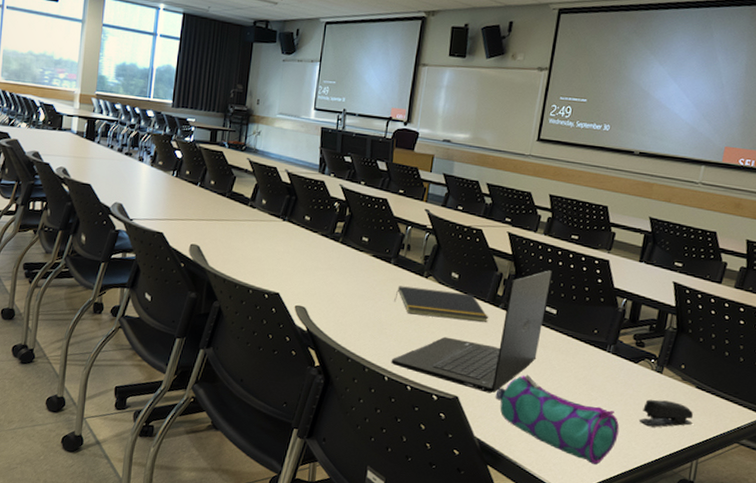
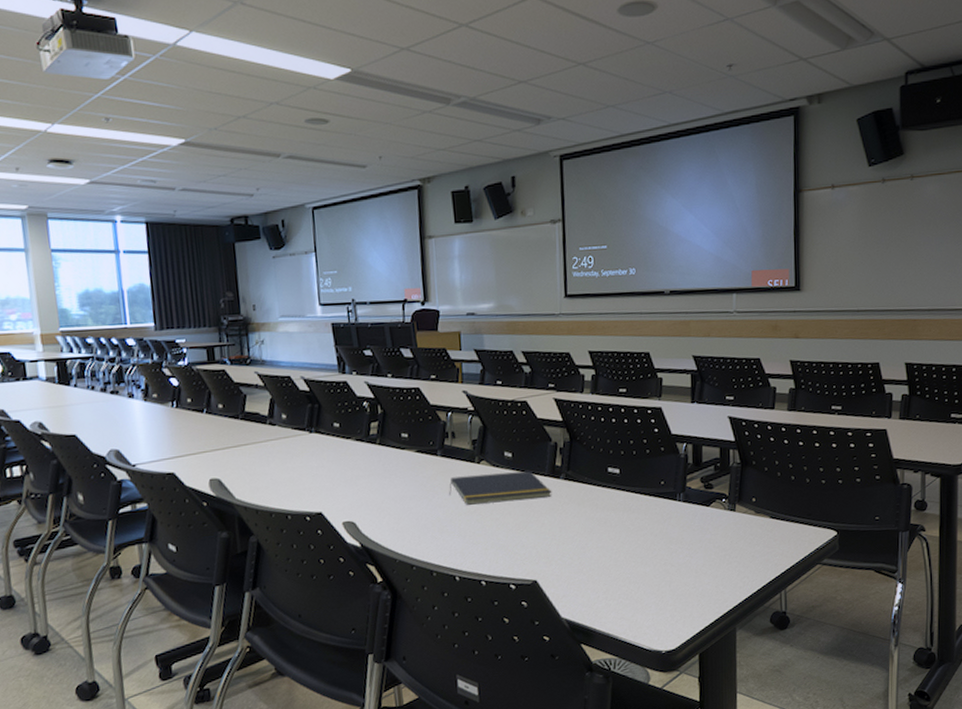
laptop: present [391,270,552,394] -> none [459,429,609,570]
pencil case: present [495,374,620,465] -> none [575,541,705,618]
stapler: present [639,399,694,428] -> none [722,536,774,568]

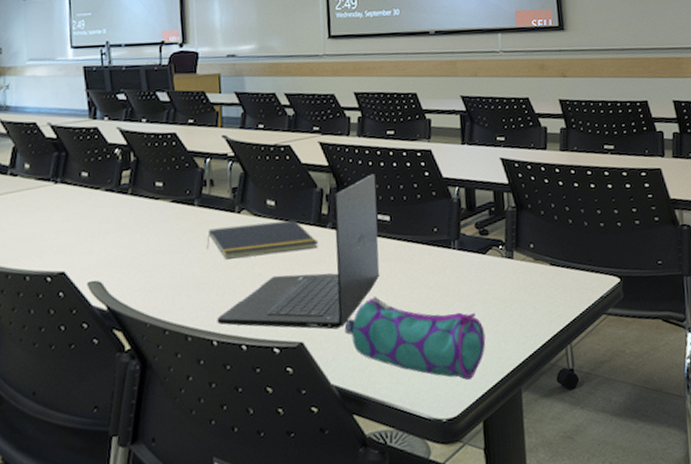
laptop: none [459,429,609,570] -> present [217,174,380,330]
pencil case: none [575,541,705,618] -> present [344,296,486,380]

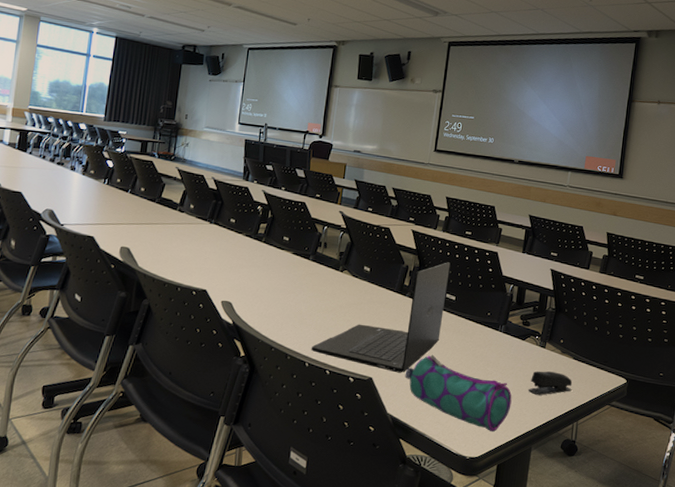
notepad: present [207,220,318,259] -> none [313,279,397,310]
stapler: none [502,286,556,321] -> present [528,371,573,396]

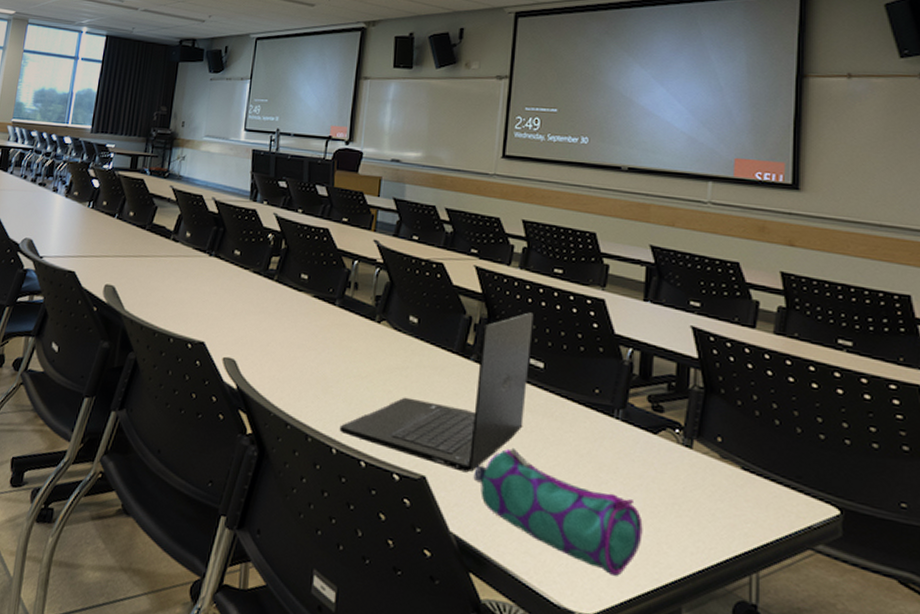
stapler: present [528,371,573,396] -> none [668,484,744,525]

